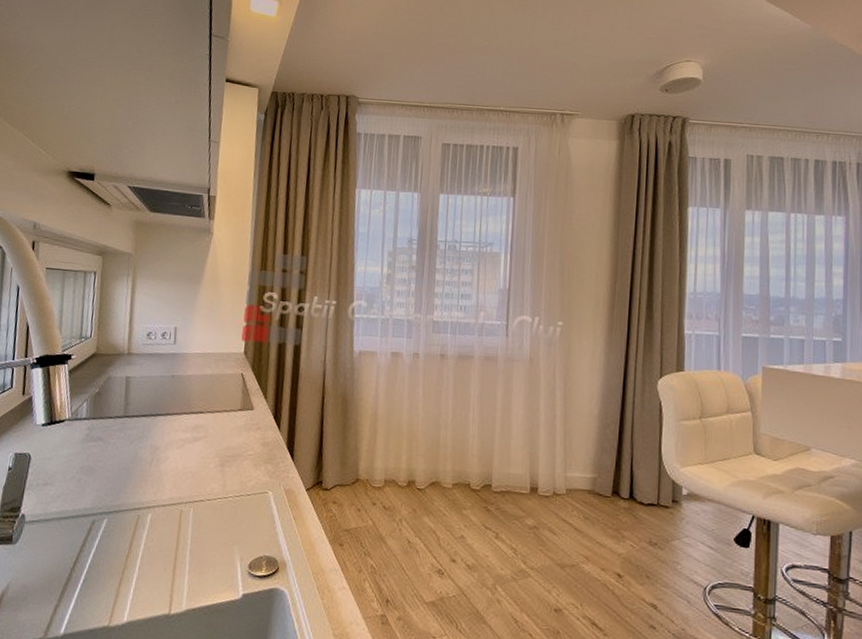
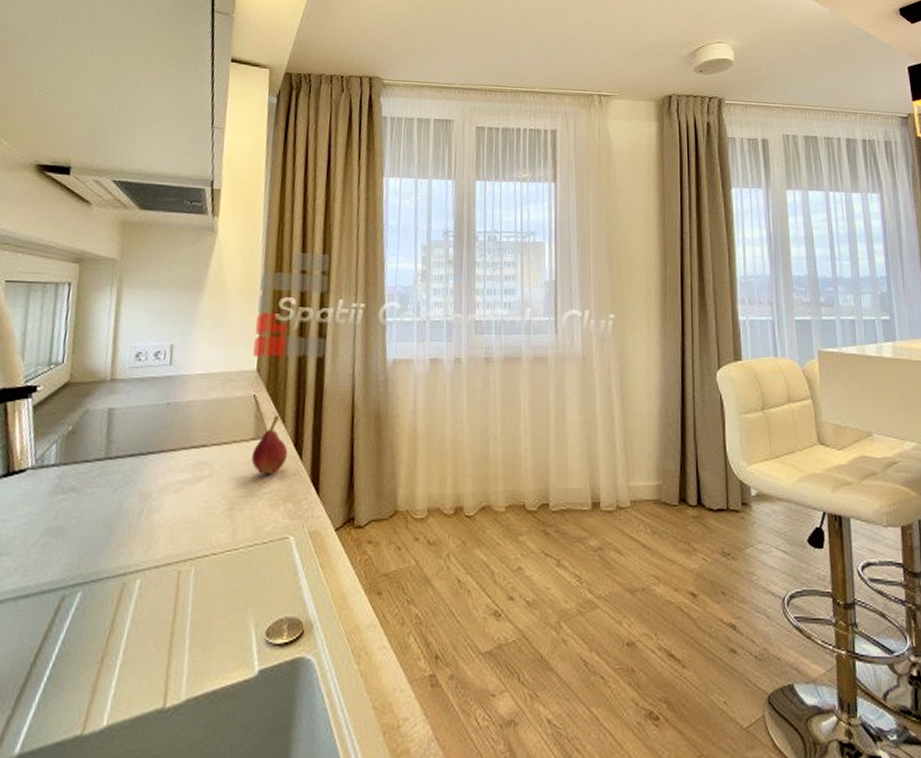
fruit: none [239,391,269,440] -> present [252,415,288,474]

